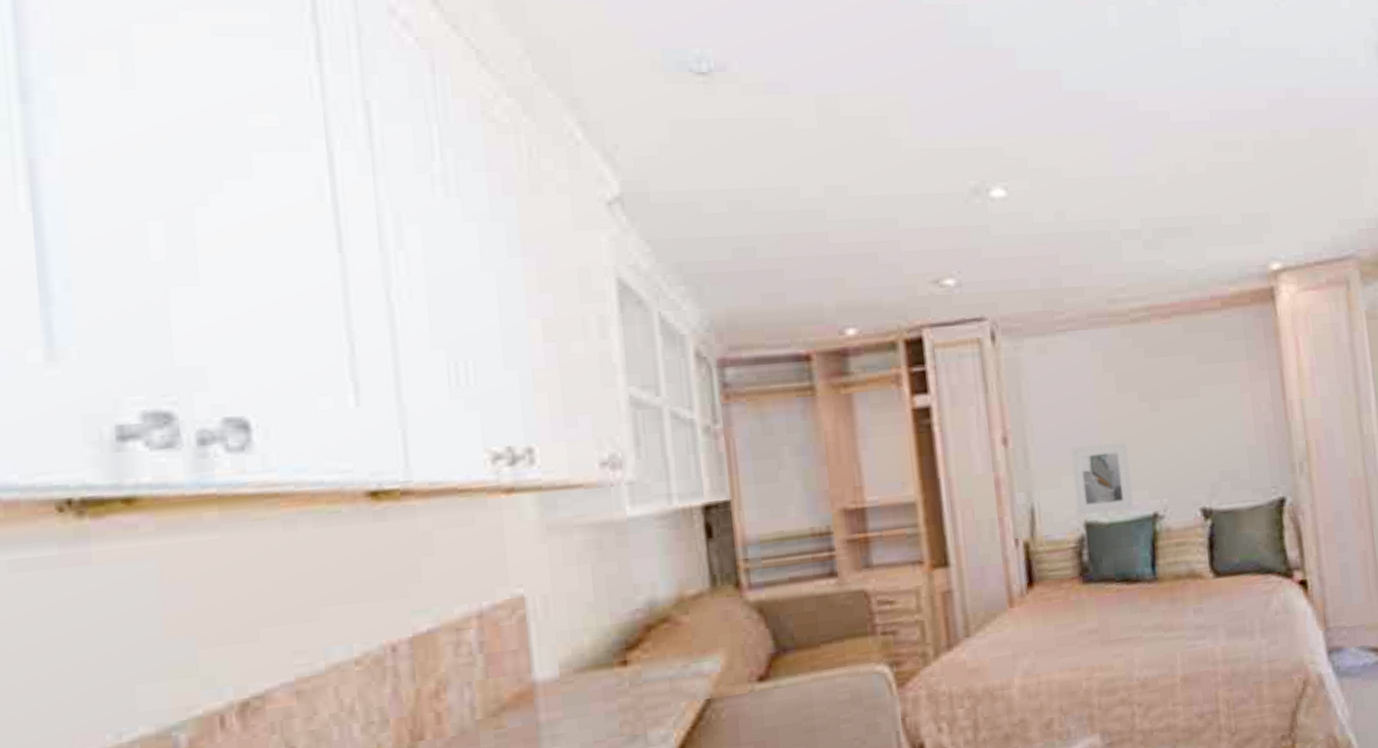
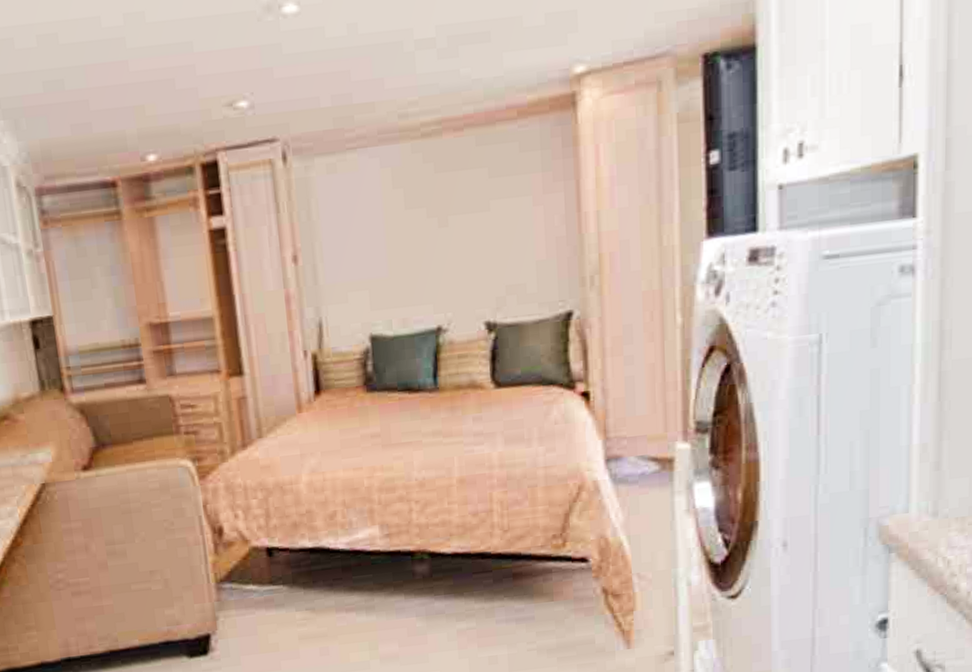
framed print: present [1070,442,1134,516] -> none [357,258,419,329]

